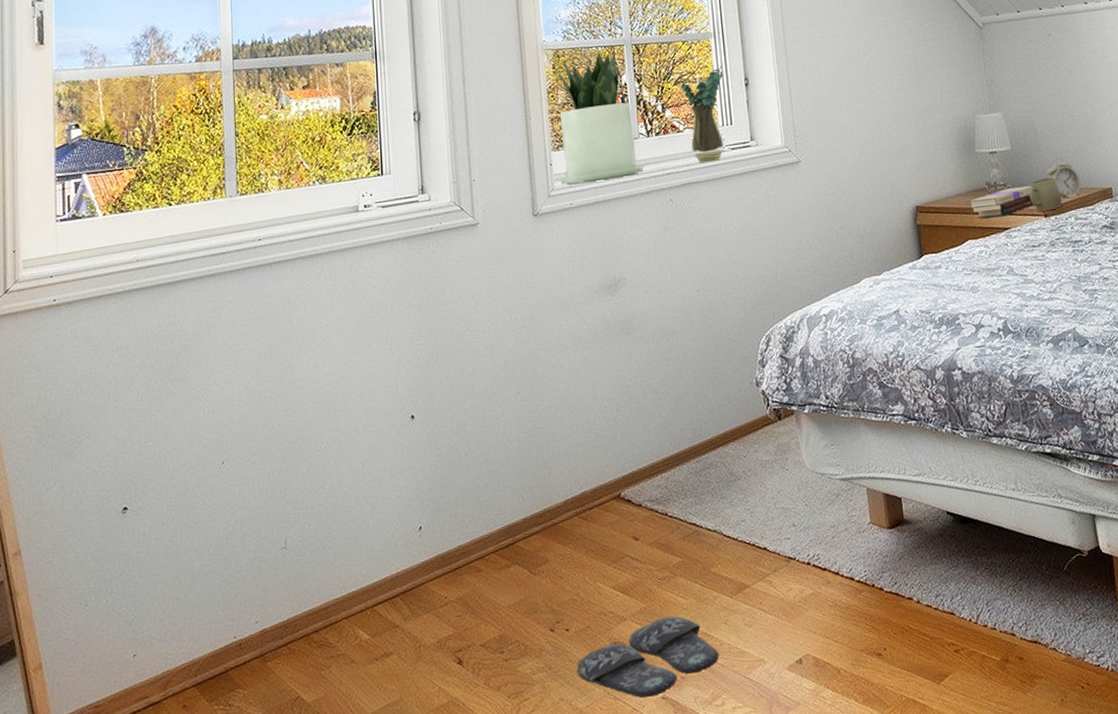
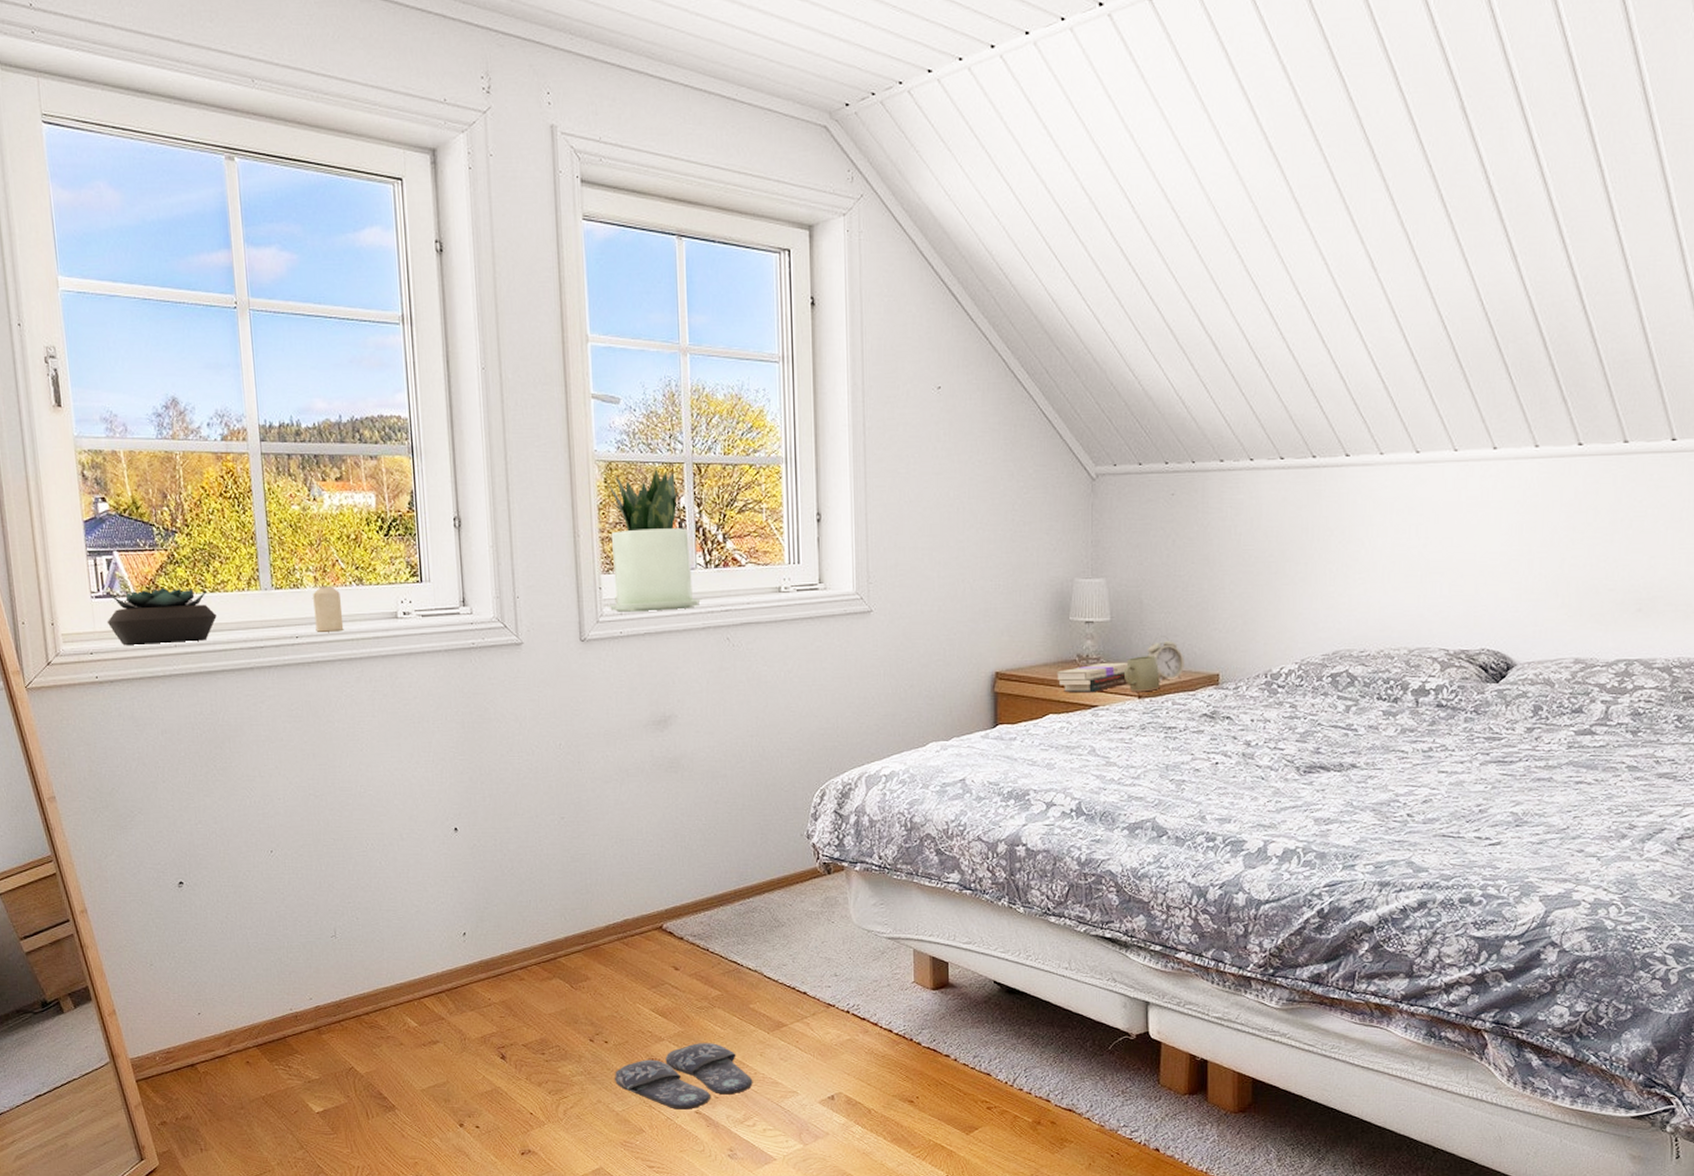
succulent plant: none [70,202,181,265] -> present [107,587,217,645]
candle: none [277,187,306,233] -> present [313,586,344,632]
vase: present [681,65,724,164] -> none [745,496,793,603]

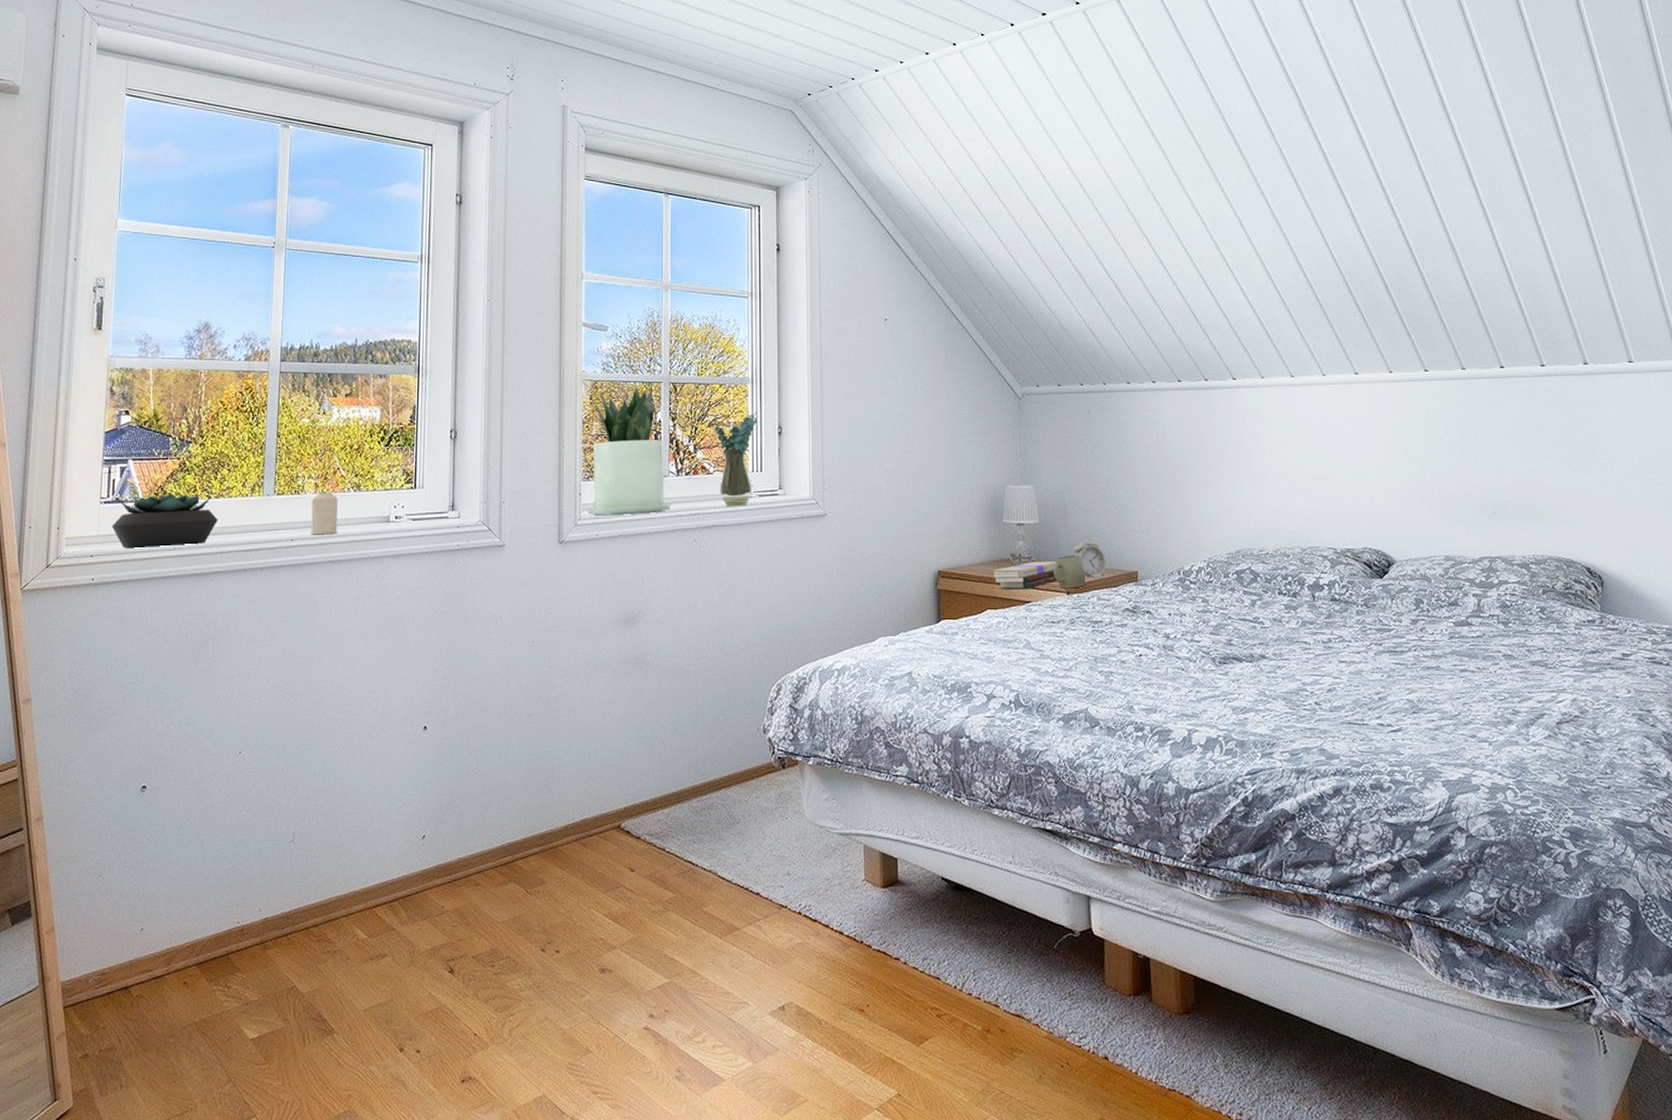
slippers: present [615,1043,753,1110] -> none [564,950,704,1026]
vase: none [745,496,793,603] -> present [715,412,757,507]

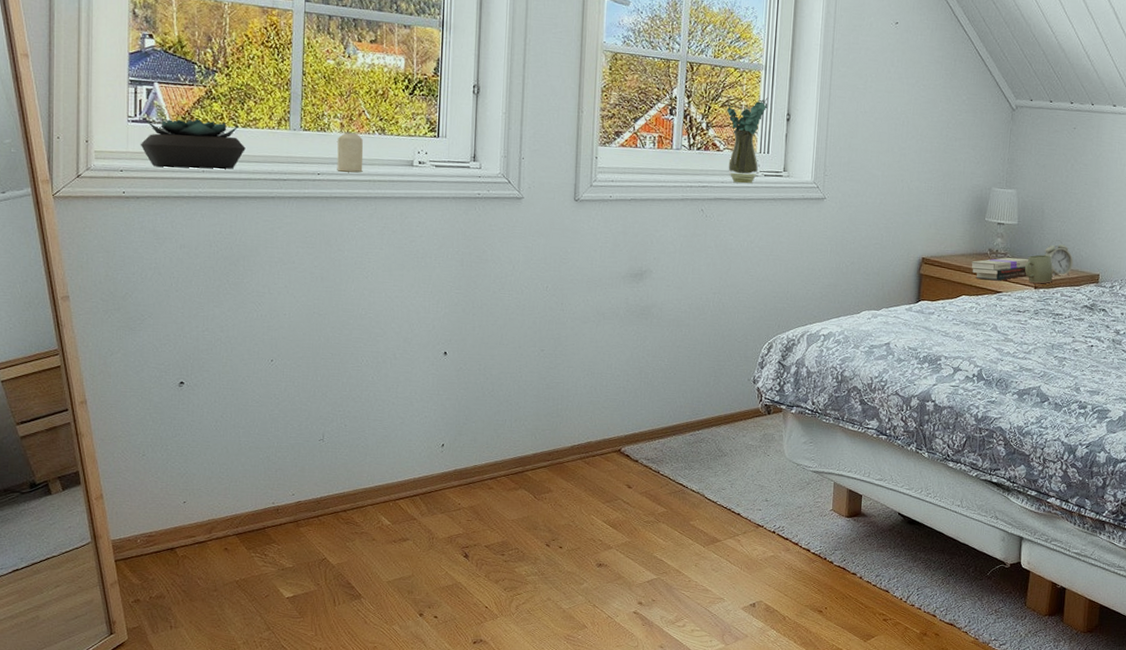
planter: present [587,388,672,516] -> none [602,63,682,182]

